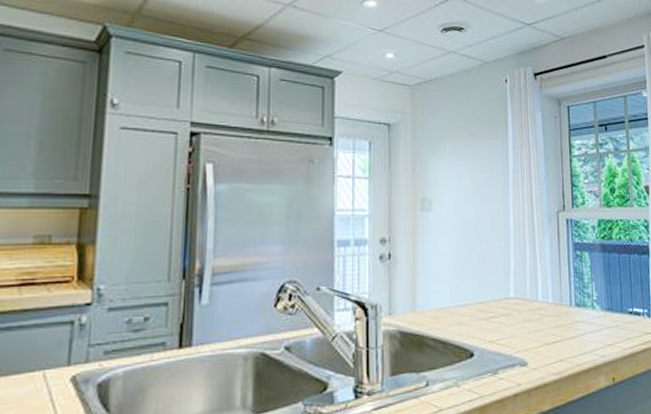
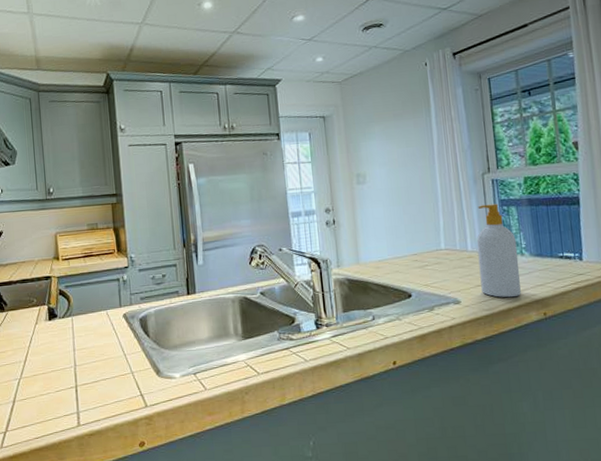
soap bottle: none [548,247,591,360] -> present [476,203,521,298]

